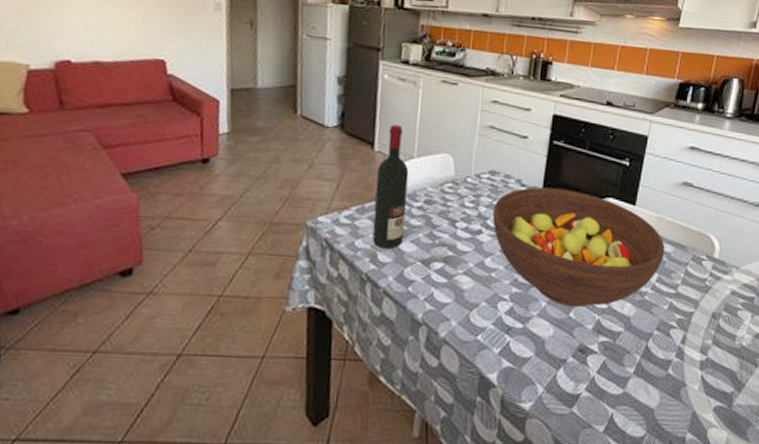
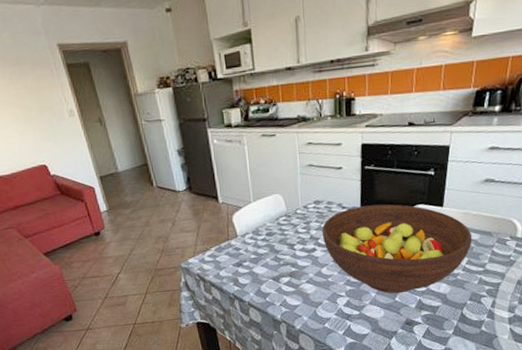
wine bottle: present [372,125,409,249] -> none [225,179,256,274]

